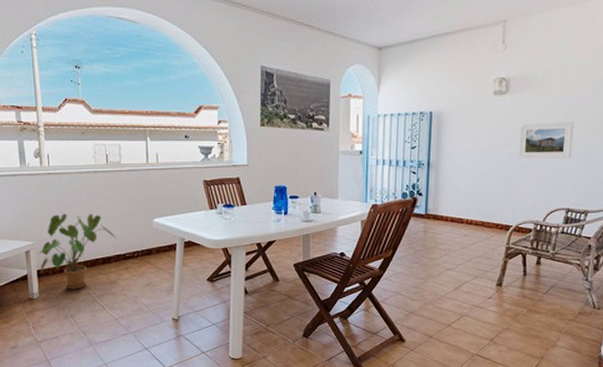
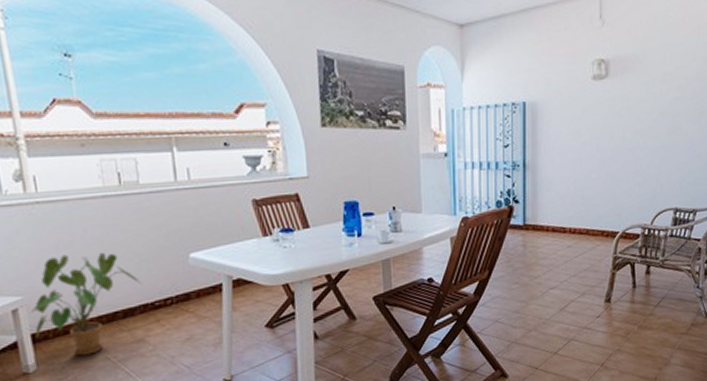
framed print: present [517,122,574,159] -> none [621,109,679,154]

